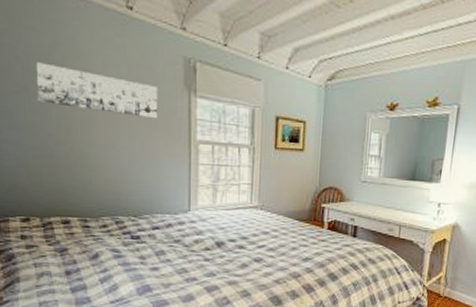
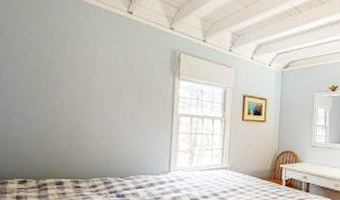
wall art: present [36,62,158,119] -> none [46,51,149,97]

